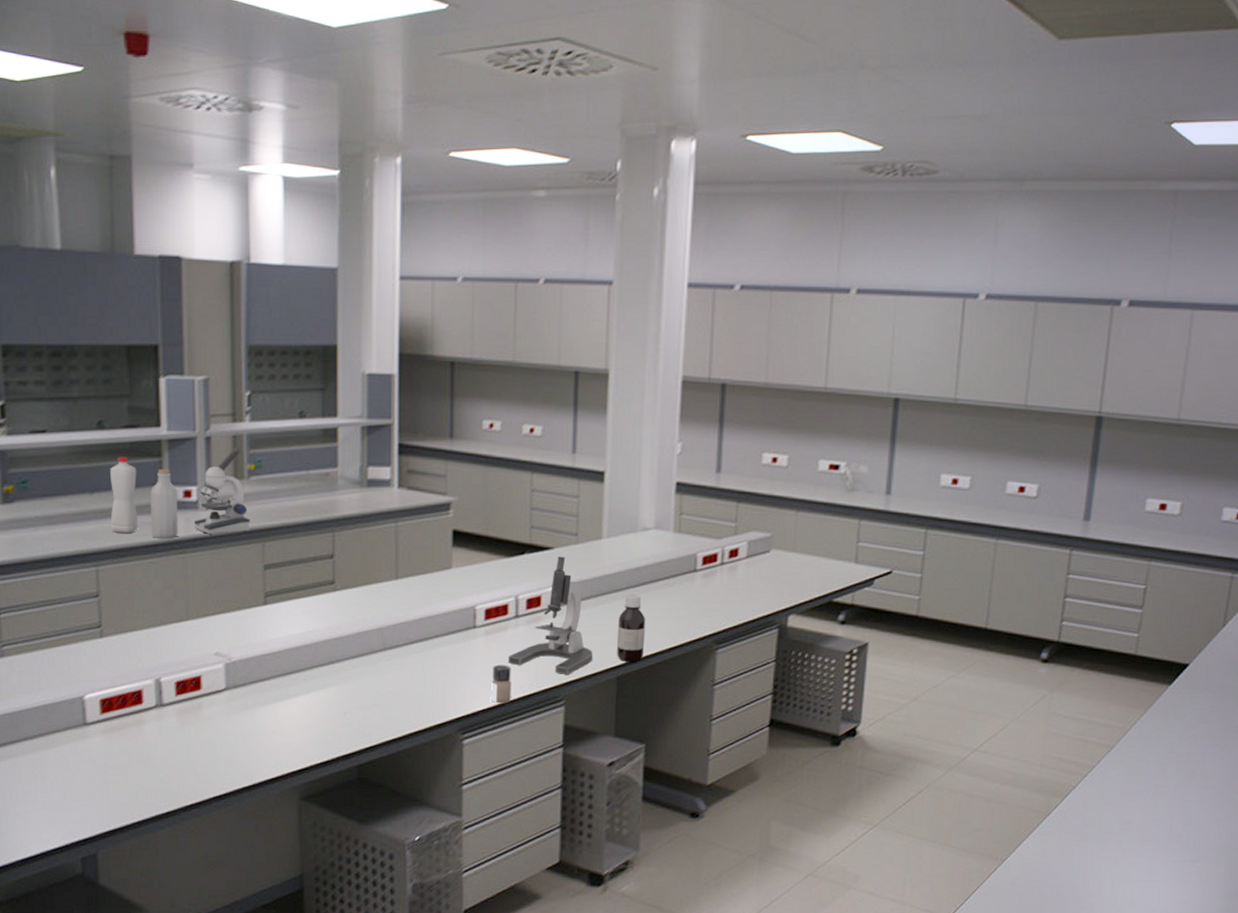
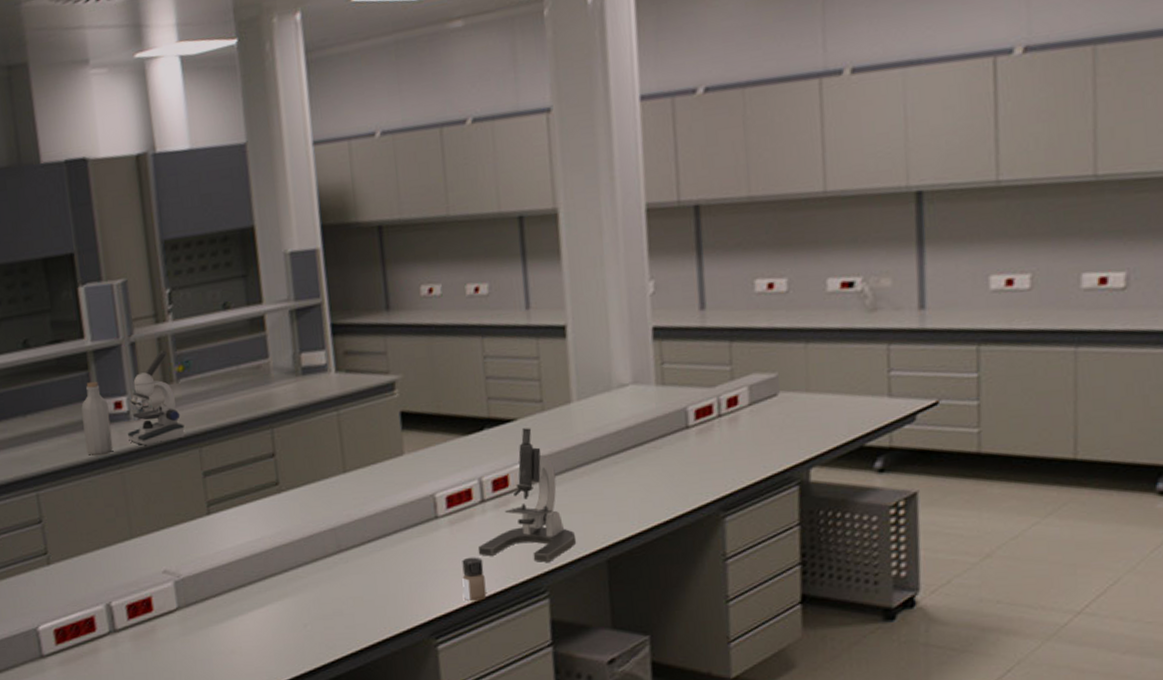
bottle: present [110,456,139,534] -> none [40,373,73,454]
bottle: present [617,594,645,662] -> none [601,462,636,542]

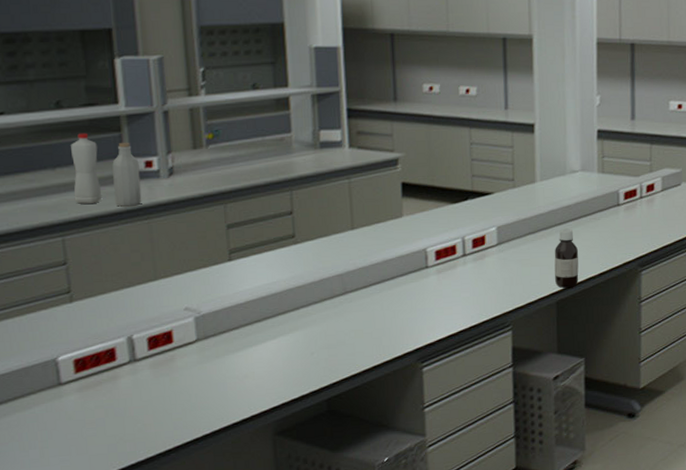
bottle: none [40,373,73,454] -> present [71,133,102,205]
microscope: present [128,349,185,448] -> none [157,118,212,202]
bottle: present [462,557,487,602] -> none [445,298,464,334]
microscope: present [477,428,576,563] -> none [458,200,534,304]
bottle: none [601,462,636,542] -> present [554,228,579,288]

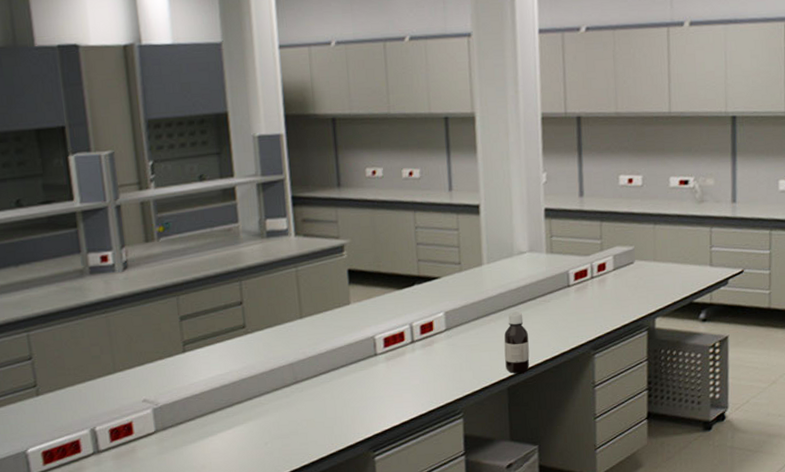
bottle: present [71,133,102,205] -> none [31,230,62,300]
bottle: present [112,142,142,208] -> none [70,237,99,302]

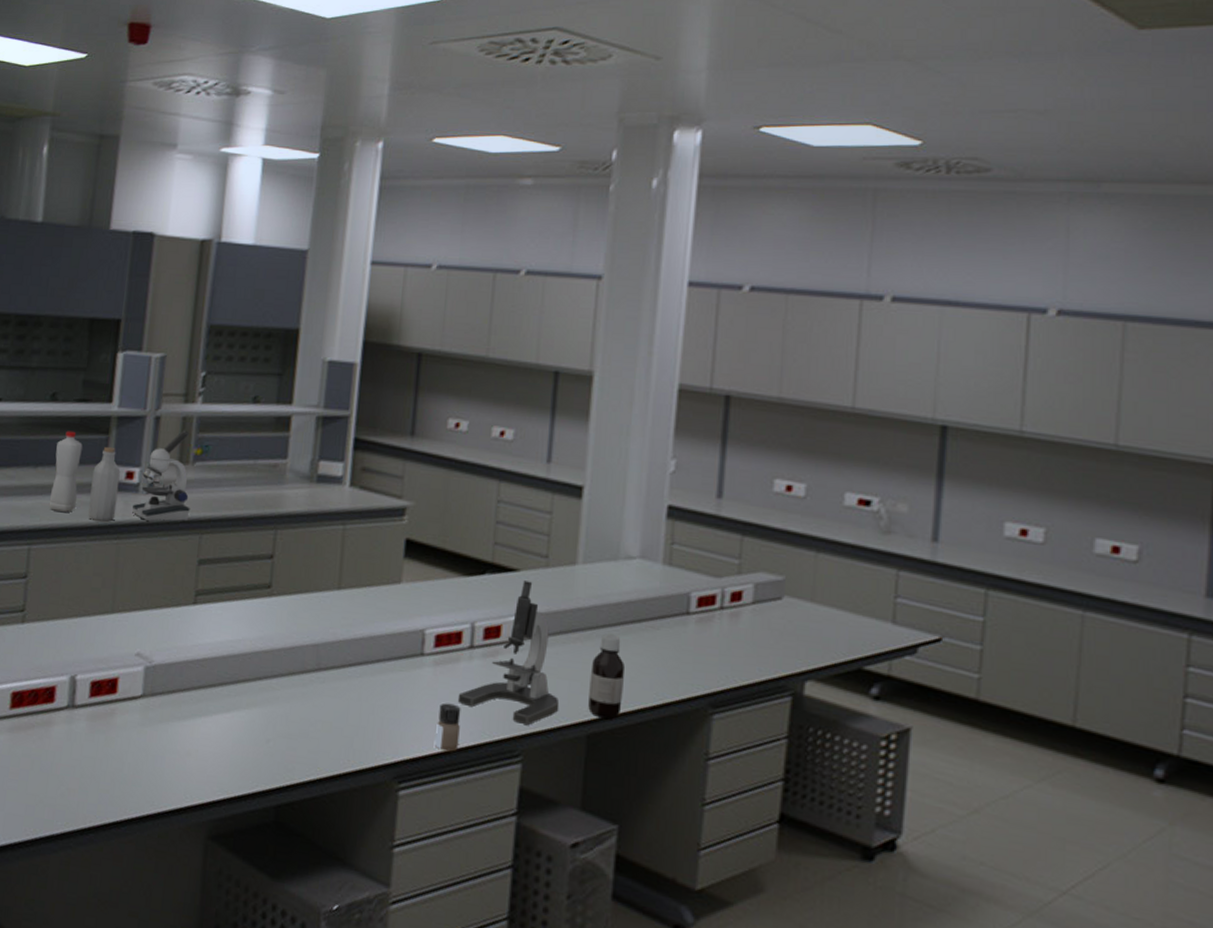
bottle: none [31,230,62,300] -> present [48,430,83,513]
bottle: none [70,237,99,302] -> present [88,446,121,523]
microscope: none [113,212,165,295] -> present [132,429,190,523]
bottle: none [395,386,415,422] -> present [435,702,461,752]
microscope: none [408,284,484,391] -> present [457,580,558,726]

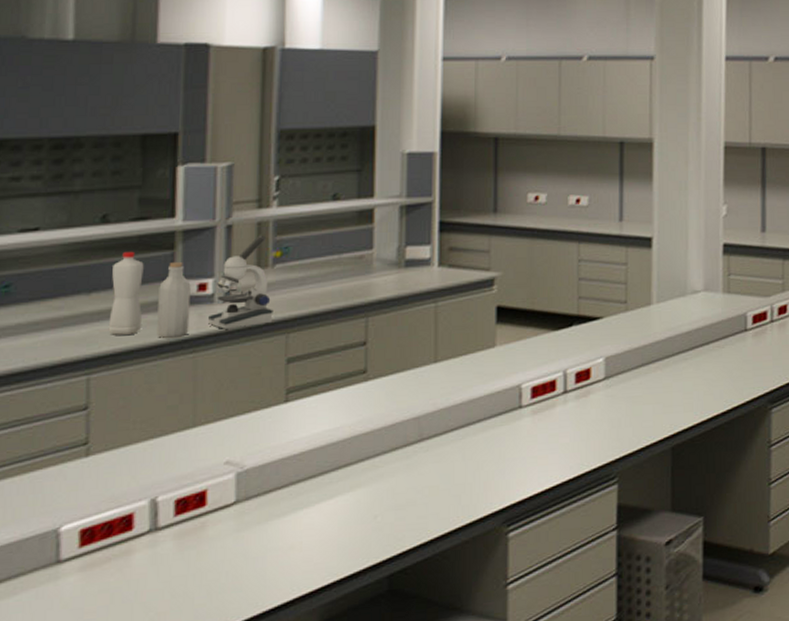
bottle: present [435,702,461,752] -> none [539,445,560,489]
microscope: present [457,580,558,726] -> none [556,326,645,451]
bottle: present [588,633,624,719] -> none [670,358,699,430]

